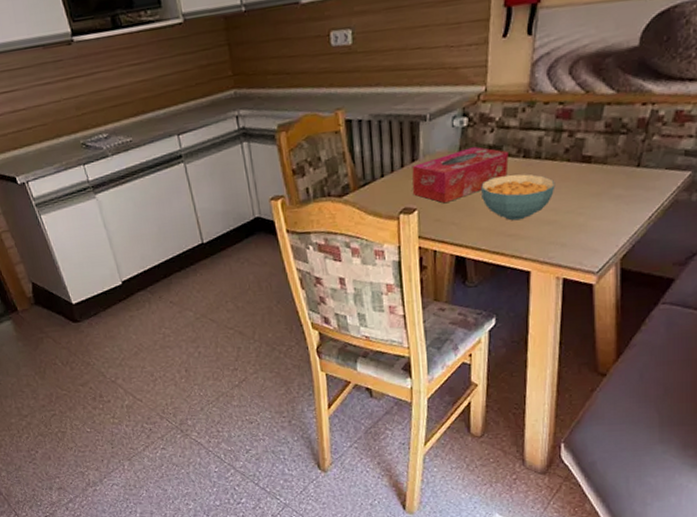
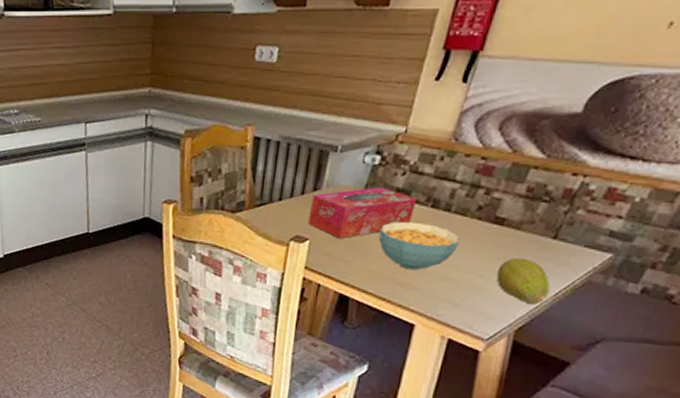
fruit: none [595,190,644,232] -> present [496,258,550,305]

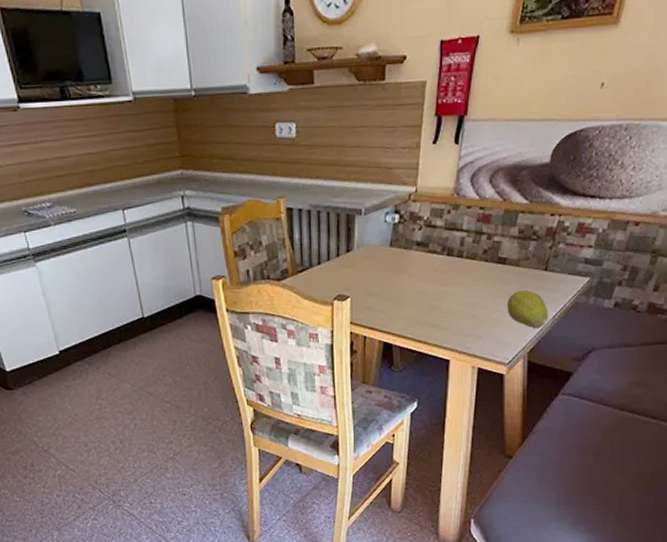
tissue box: present [307,187,416,239] -> none [346,242,434,293]
cereal bowl: present [379,221,461,271] -> none [409,269,474,313]

